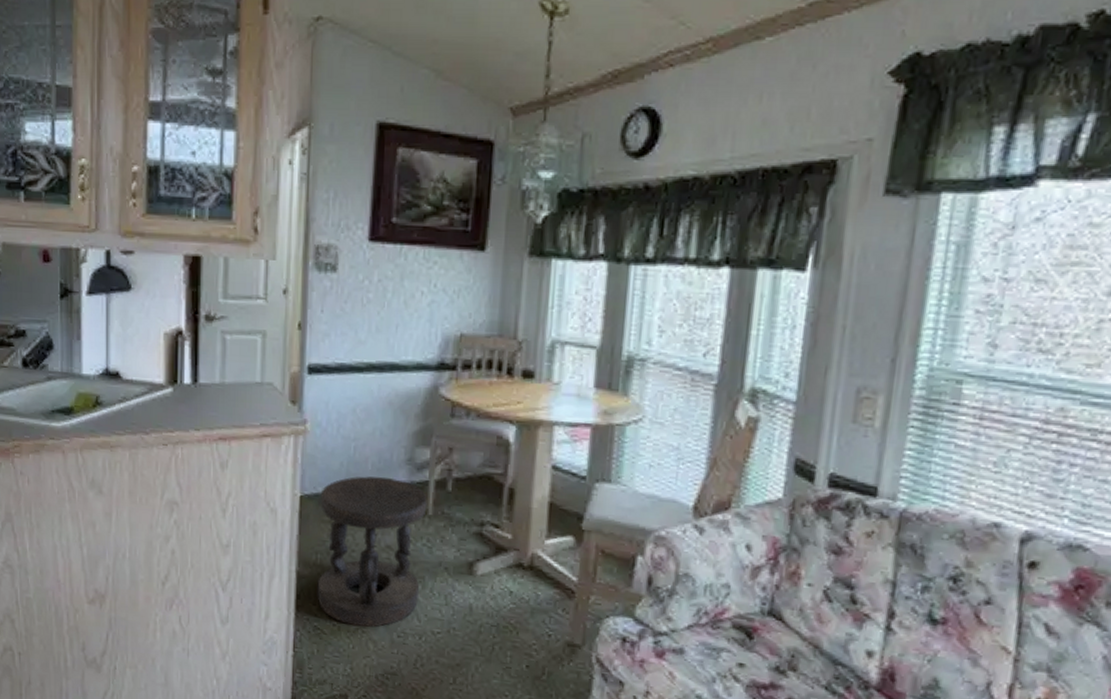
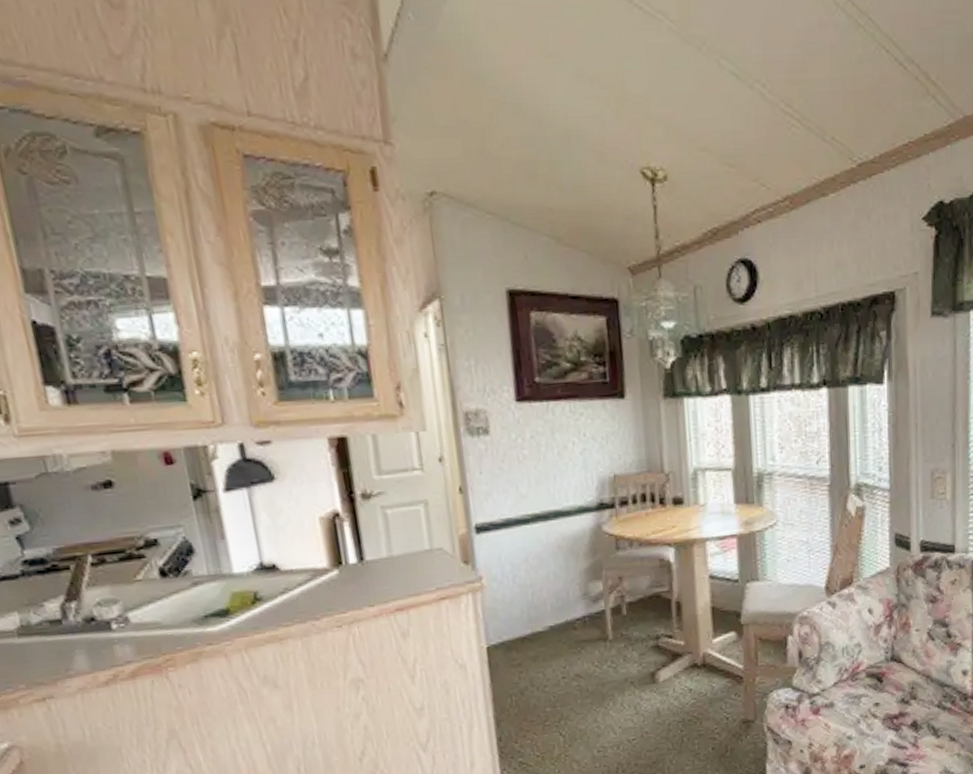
stool: present [317,476,428,627] -> none [506,614,612,753]

